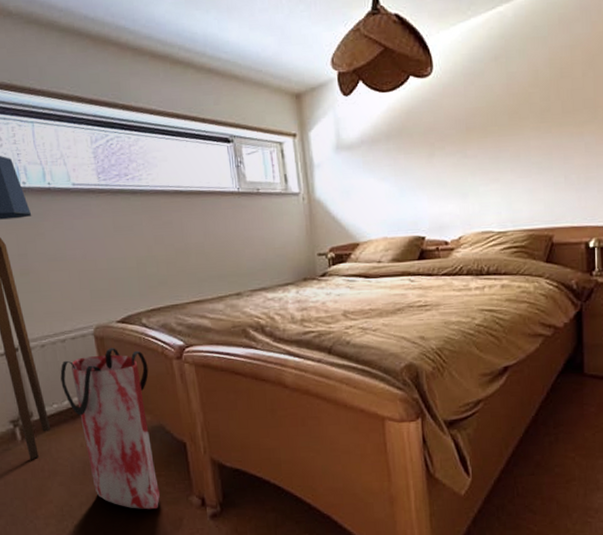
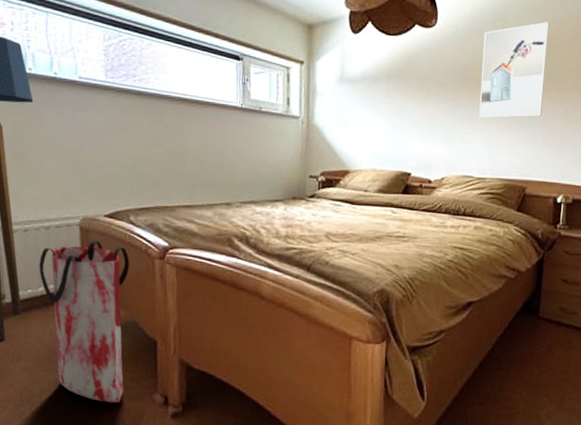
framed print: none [486,50,561,167] -> present [479,21,549,119]

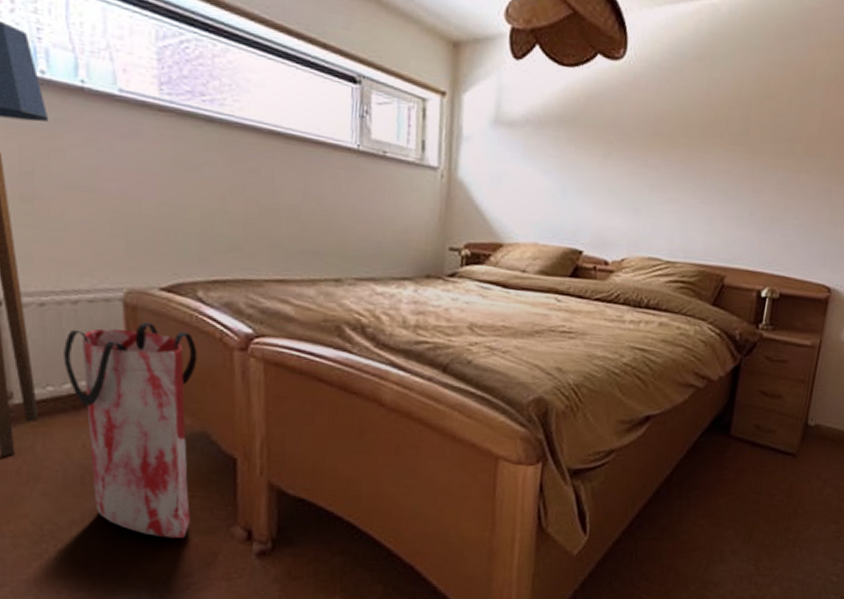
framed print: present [479,21,549,119] -> none [673,64,767,187]

